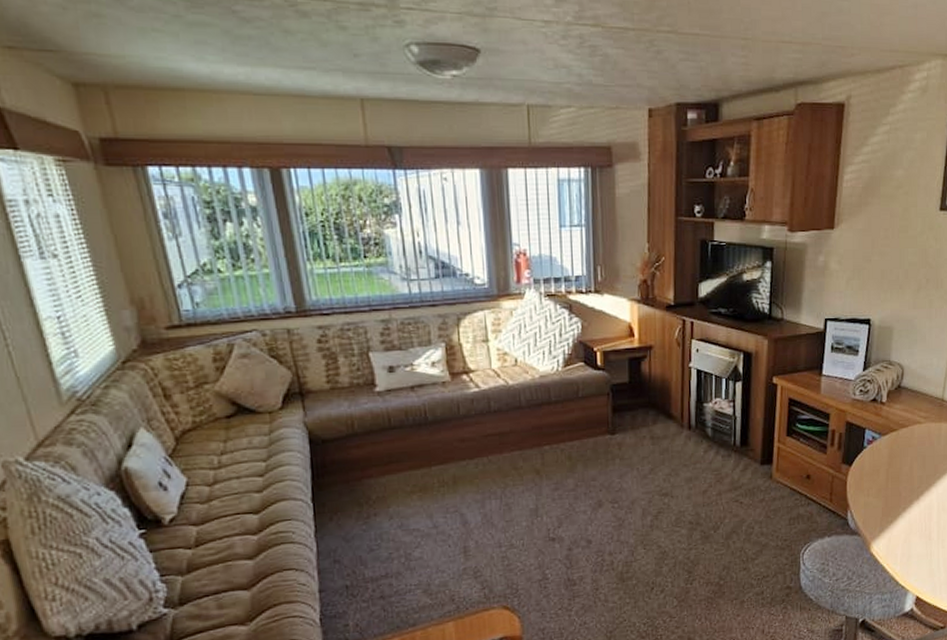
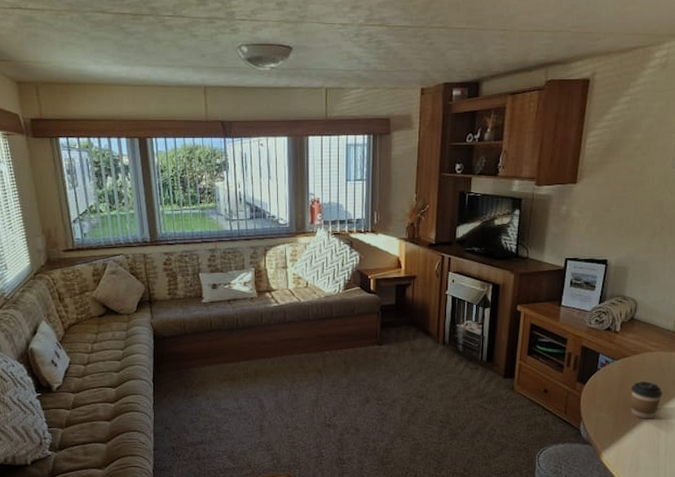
coffee cup: none [899,458,933,501] -> present [630,381,663,419]

